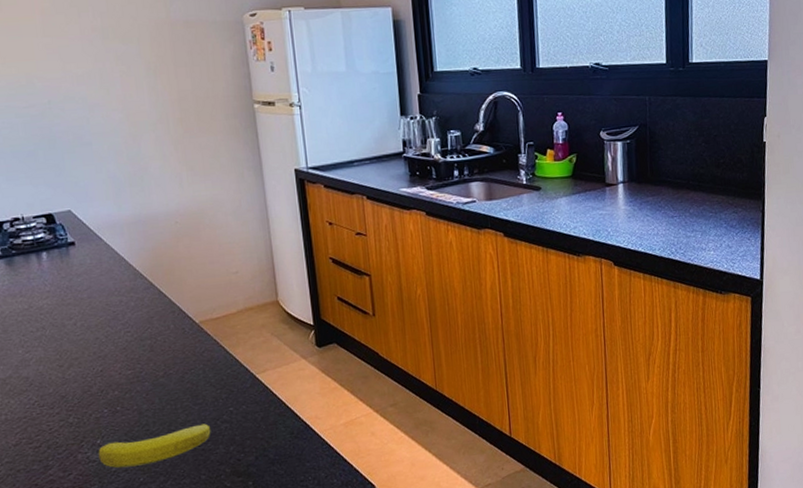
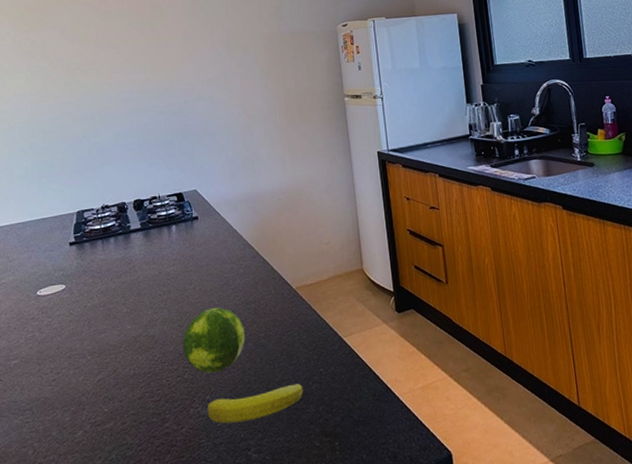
fruit: none [63,345,141,416] -> present [182,307,246,373]

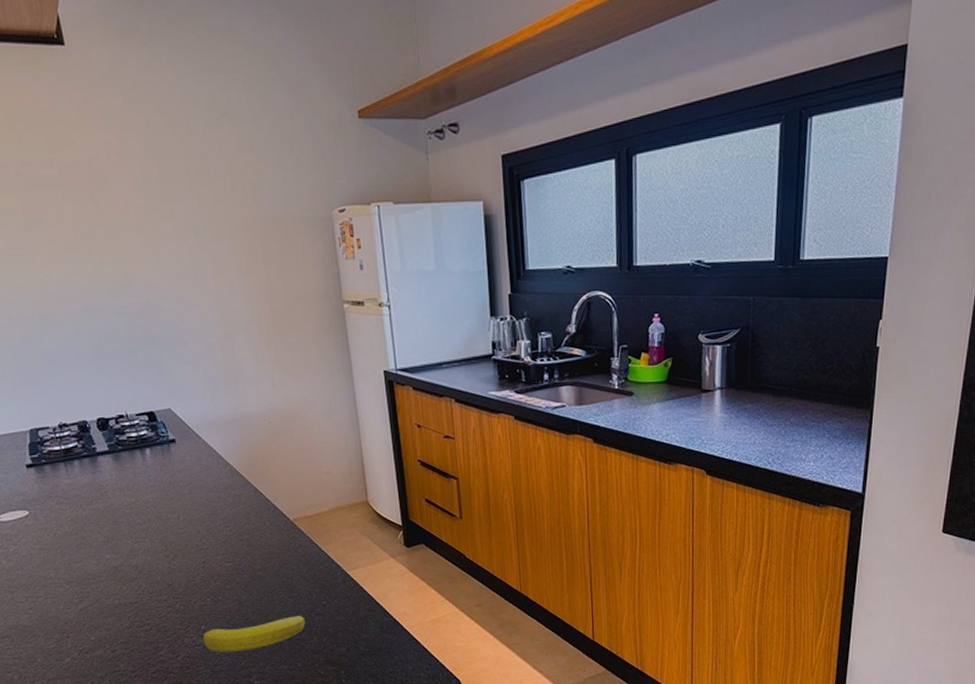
fruit: present [182,307,246,373] -> none [169,538,240,604]

